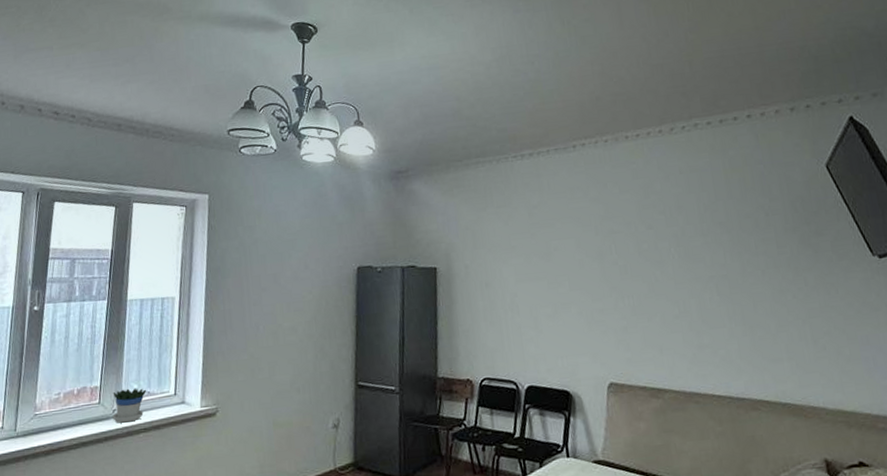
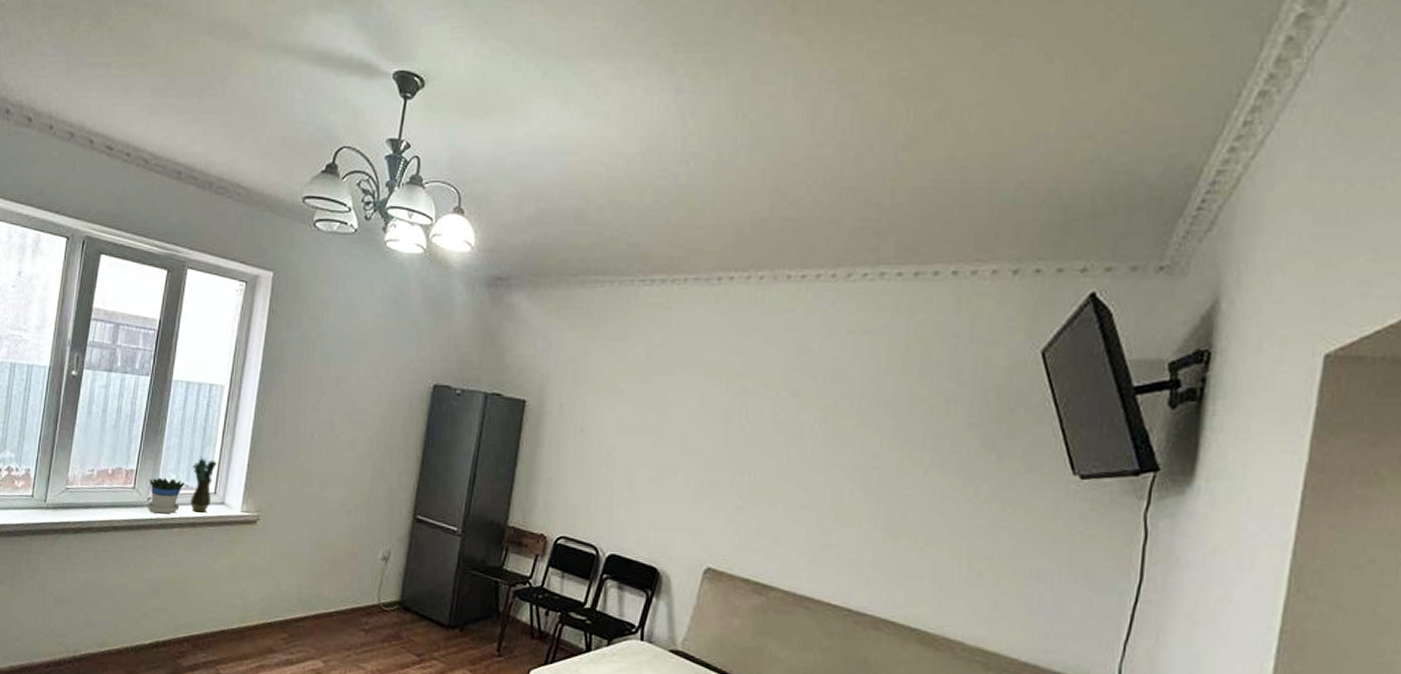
vase: none [152,363,174,415] -> present [190,456,217,513]

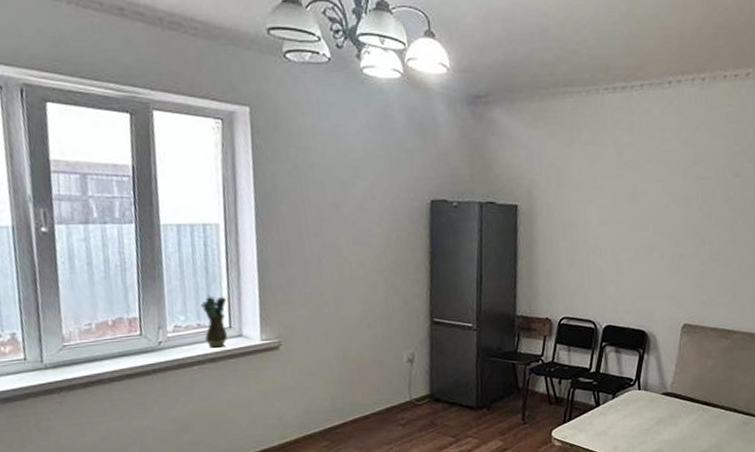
flowerpot: present [147,477,185,514] -> none [156,319,197,356]

